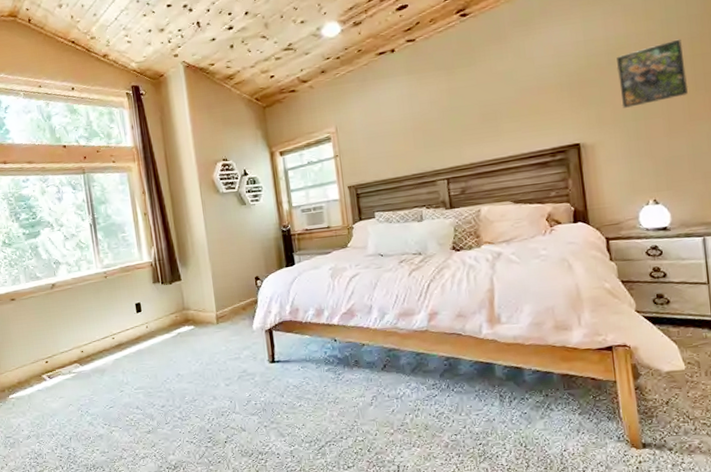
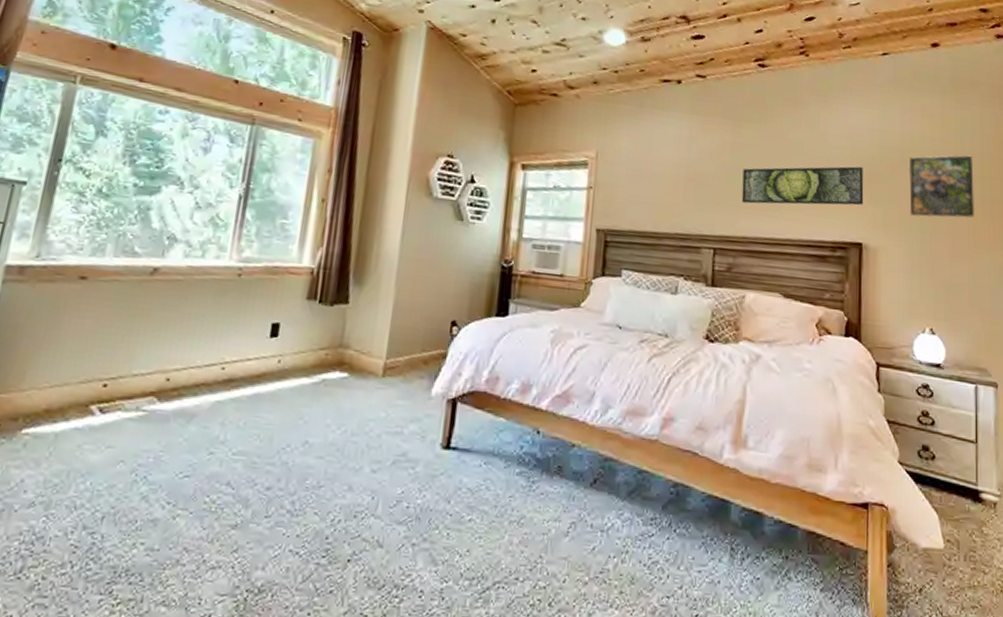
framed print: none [461,77,577,136] -> present [741,166,864,206]

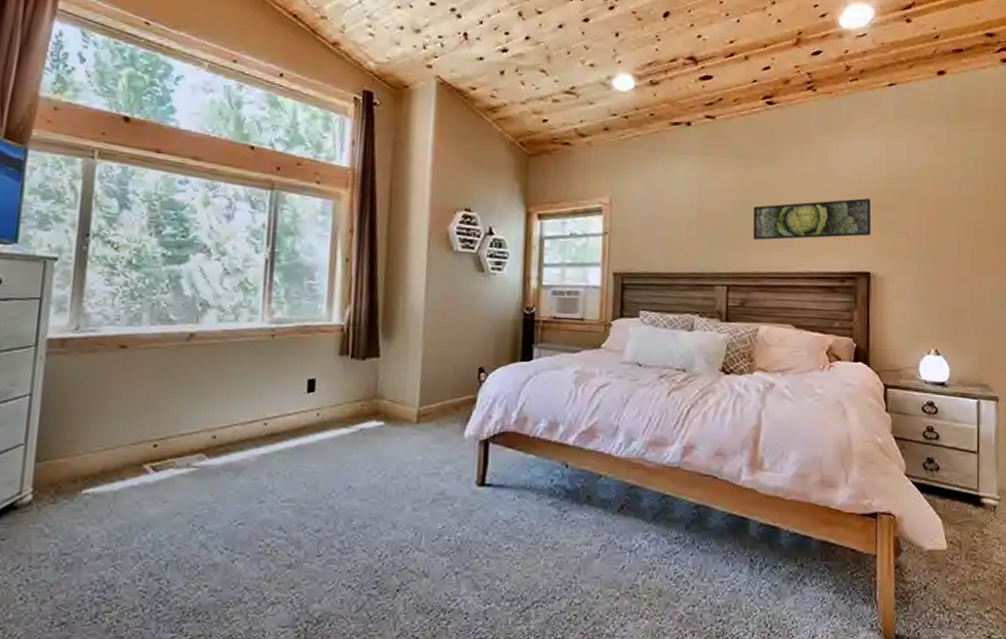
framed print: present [908,155,975,218] -> none [914,181,979,244]

